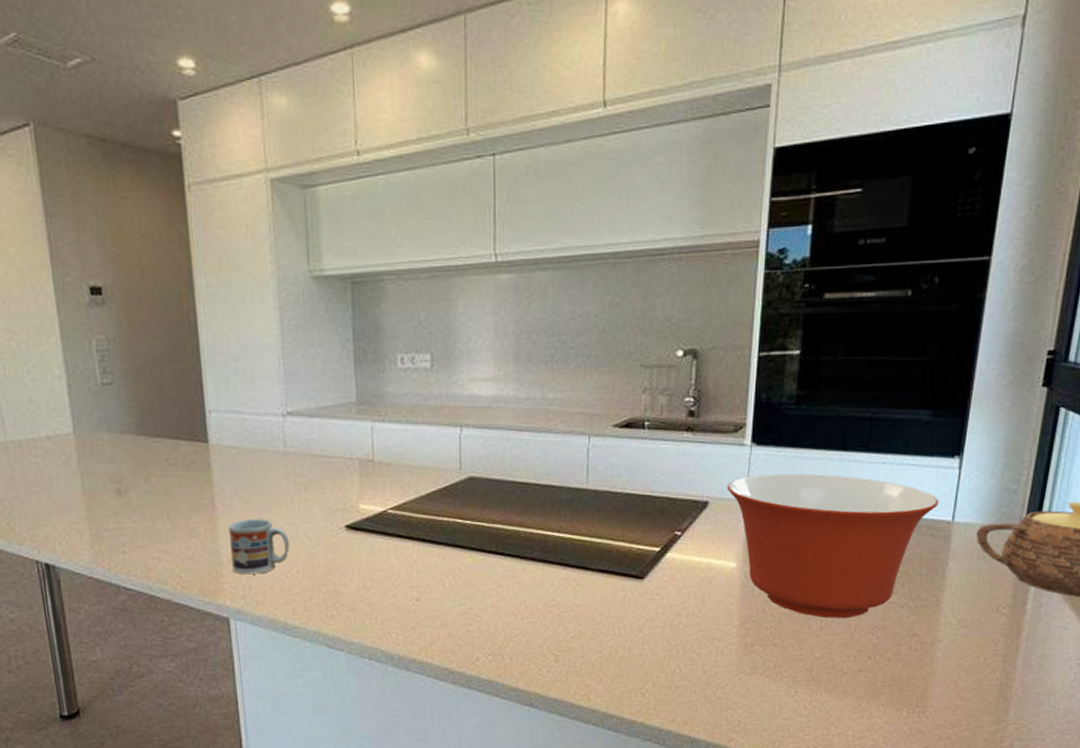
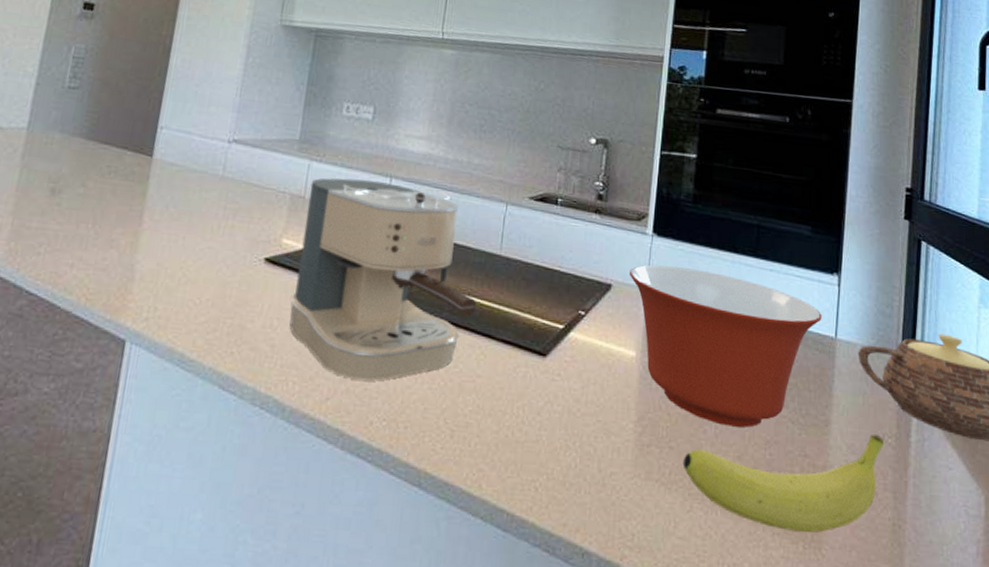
cup: present [228,518,290,575] -> none [143,237,207,297]
coffee maker: none [377,431,568,624] -> present [289,178,477,381]
fruit: none [787,606,998,701] -> present [682,434,885,533]

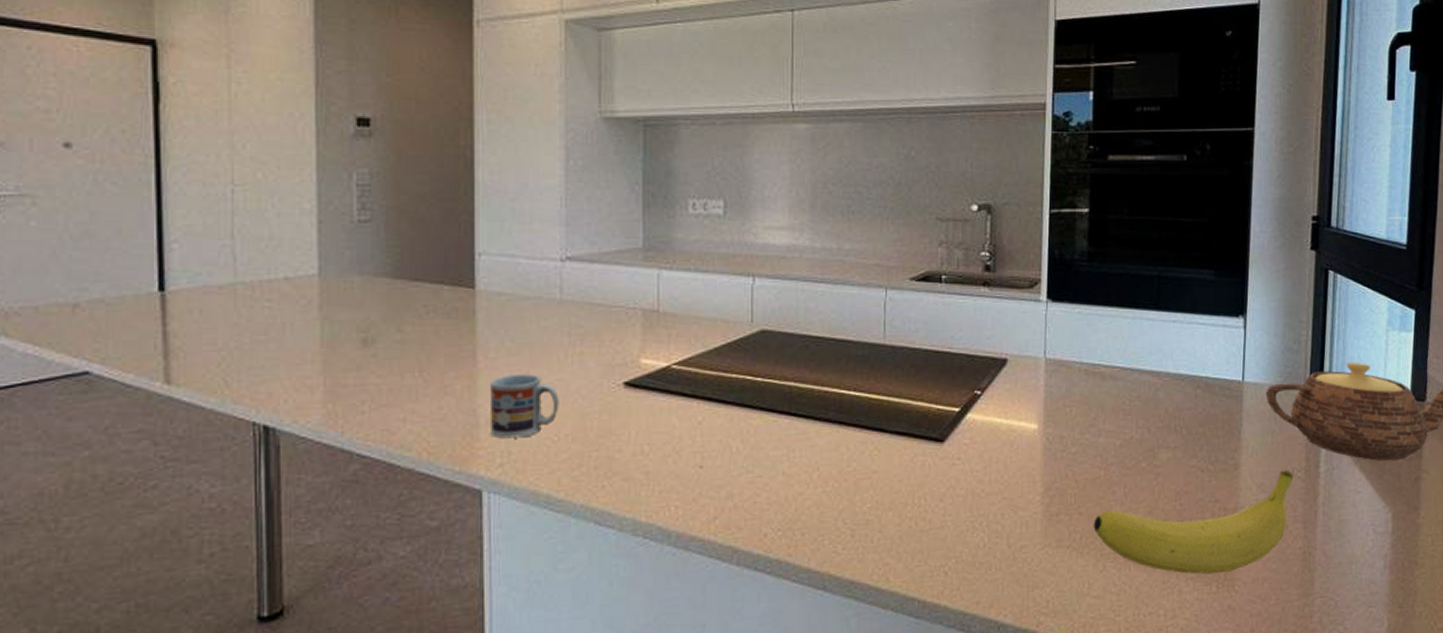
cup: none [143,237,207,297] -> present [489,374,559,439]
coffee maker: present [289,178,477,381] -> none [659,282,865,495]
mixing bowl: present [630,264,822,428] -> none [1026,331,1228,484]

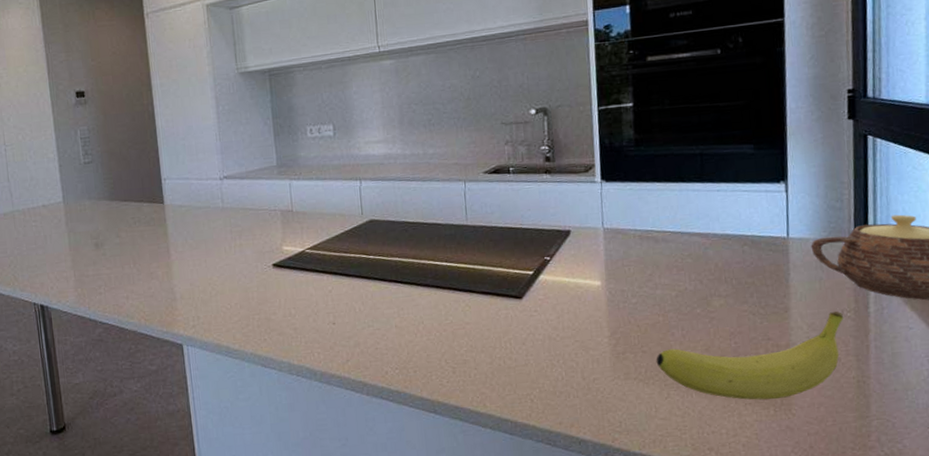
cup: present [489,374,559,439] -> none [180,261,229,308]

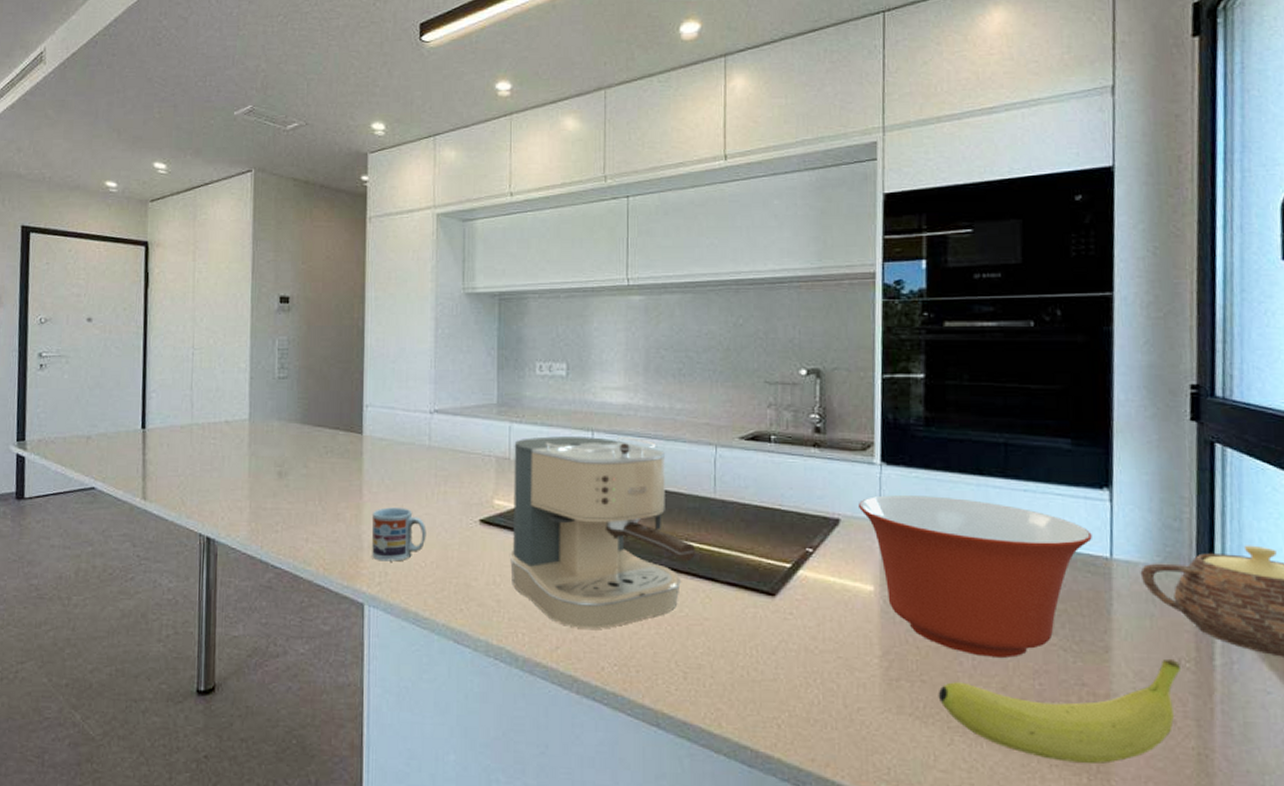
cup: none [180,261,229,308] -> present [372,507,426,562]
coffee maker: none [295,182,455,343] -> present [509,436,696,629]
mixing bowl: none [585,202,772,327] -> present [859,495,1092,658]

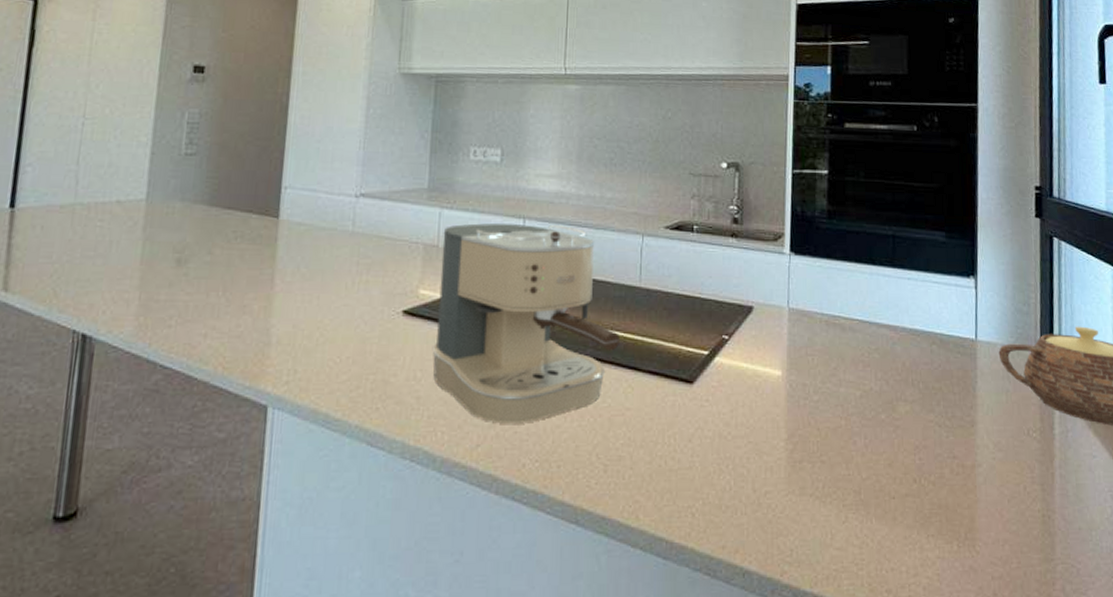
cup: present [372,507,426,562] -> none [280,298,344,358]
mixing bowl: present [859,495,1092,658] -> none [770,283,961,435]
fruit: present [938,658,1182,765] -> none [835,429,1030,532]

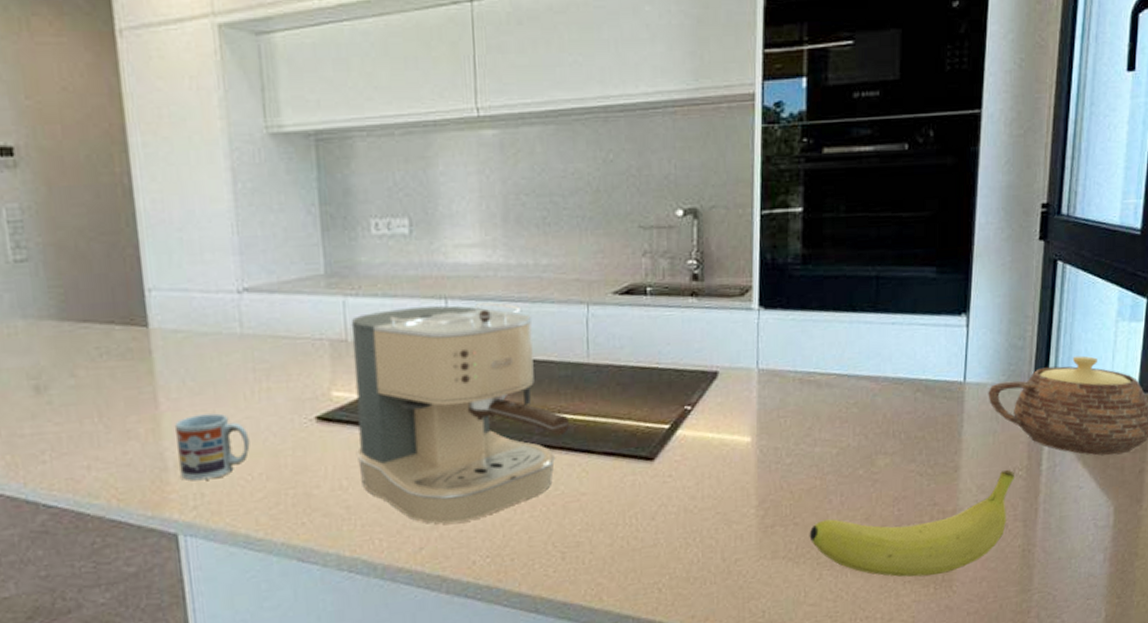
cup: none [280,298,344,358] -> present [174,413,250,481]
fruit: none [835,429,1030,532] -> present [809,469,1015,577]

